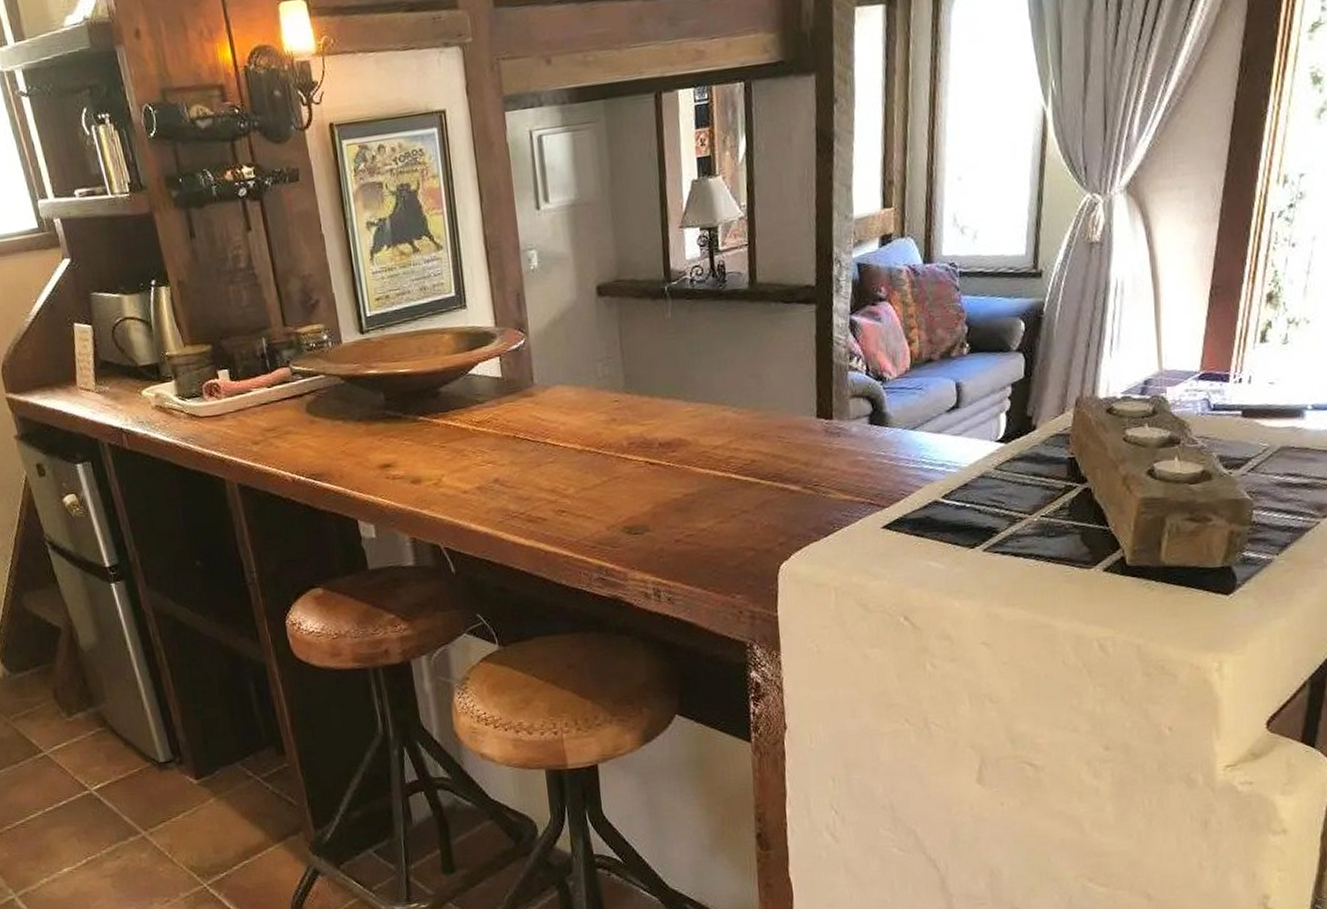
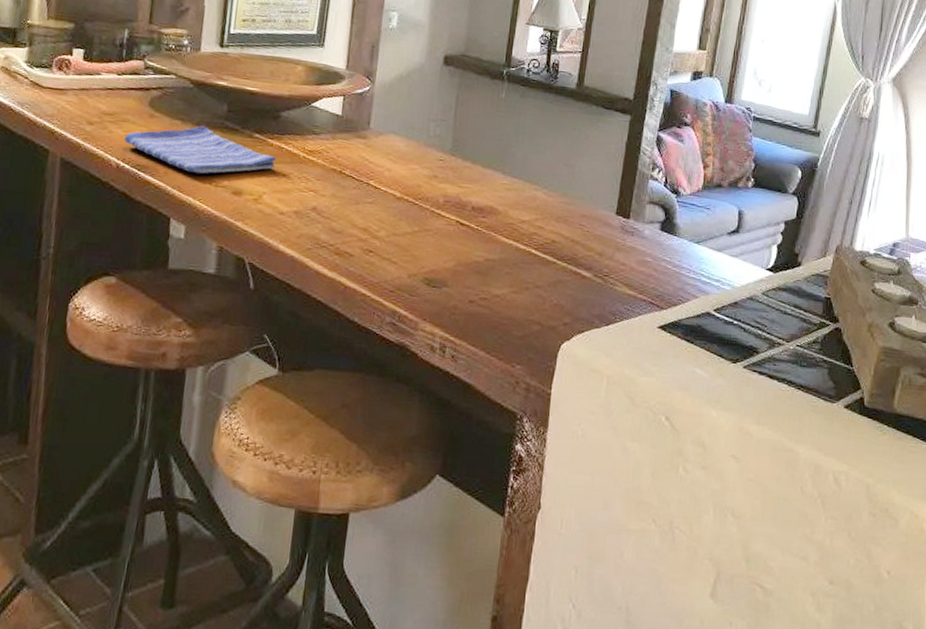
dish towel: none [292,420,447,471] -> present [124,126,277,175]

